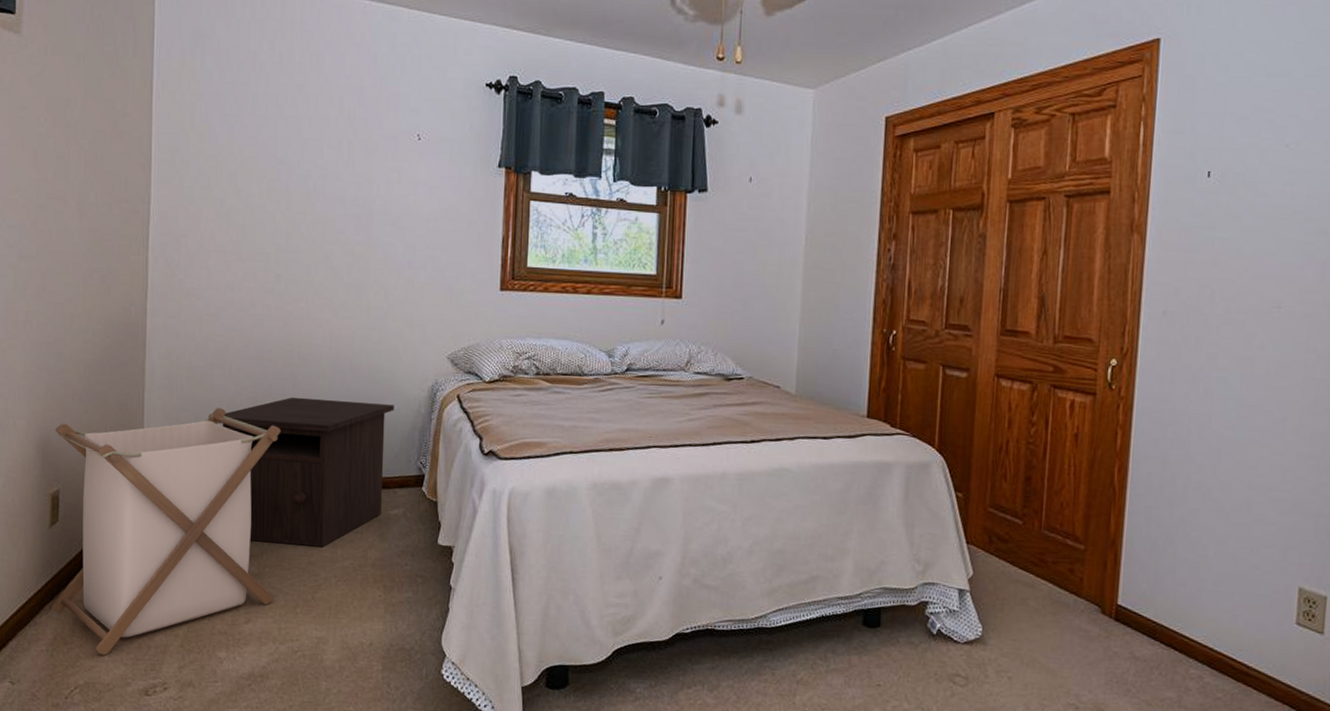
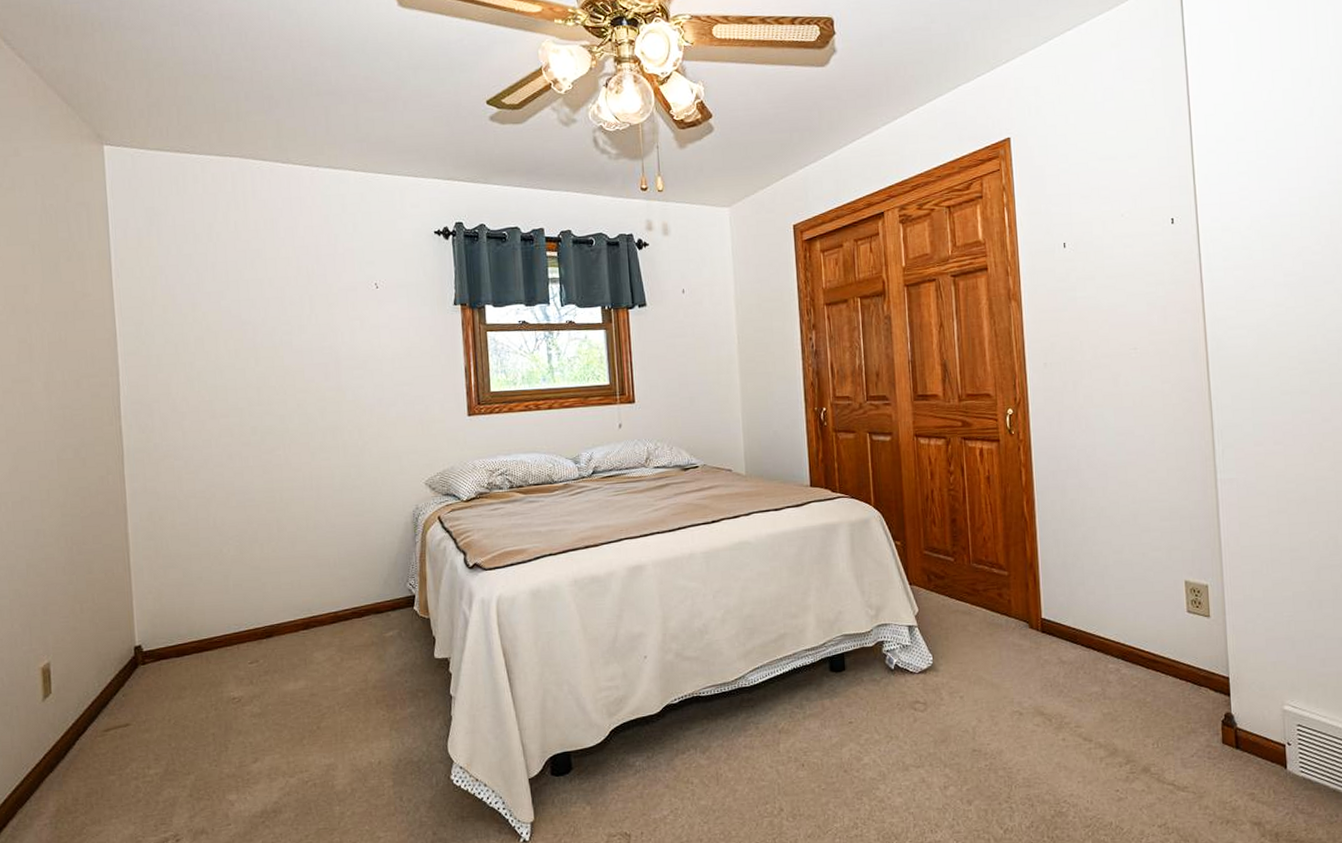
laundry basket: present [50,407,281,656] -> none [40,559,279,818]
nightstand: present [218,397,394,547] -> none [207,534,379,683]

